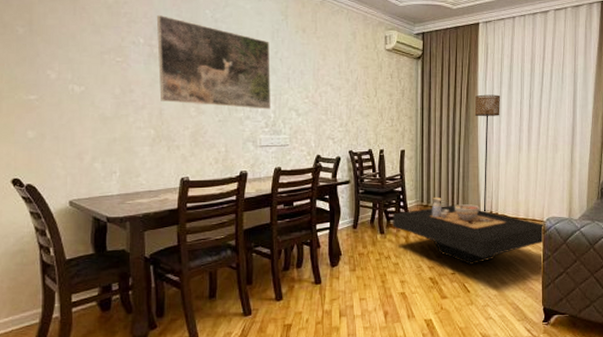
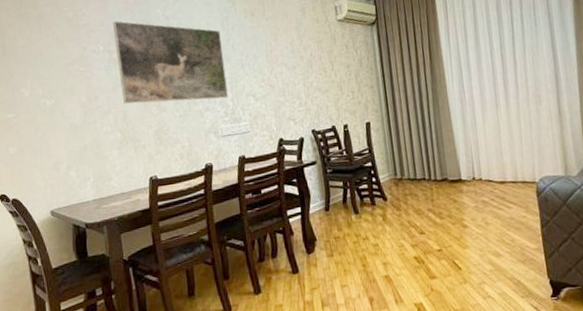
coffee table: present [392,197,546,265] -> none [365,168,539,239]
floor lamp: present [474,94,500,212] -> none [439,50,470,179]

